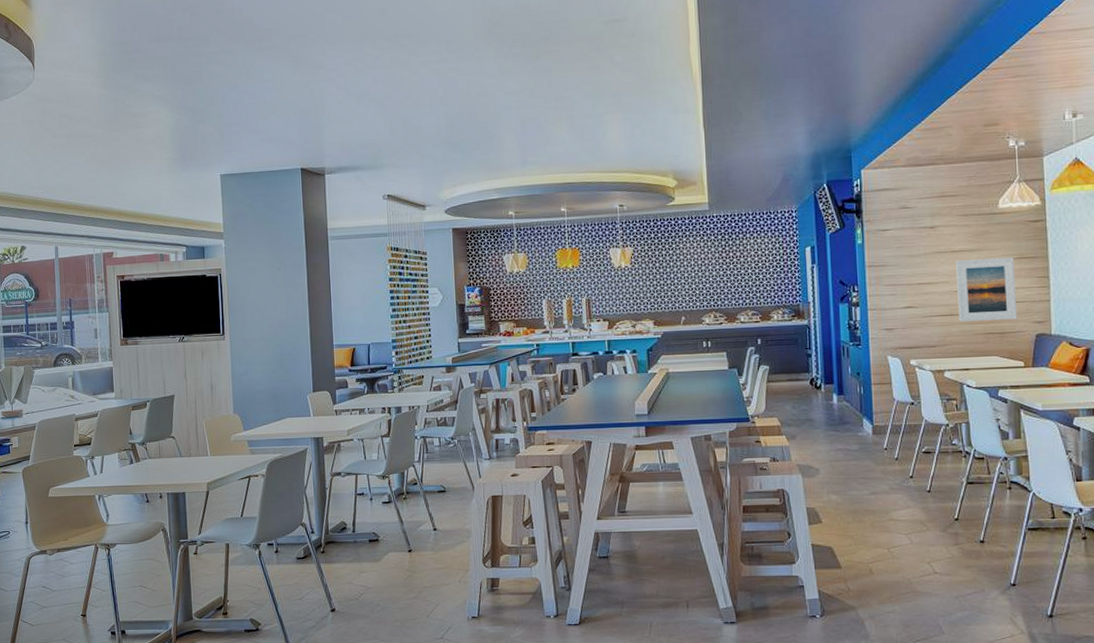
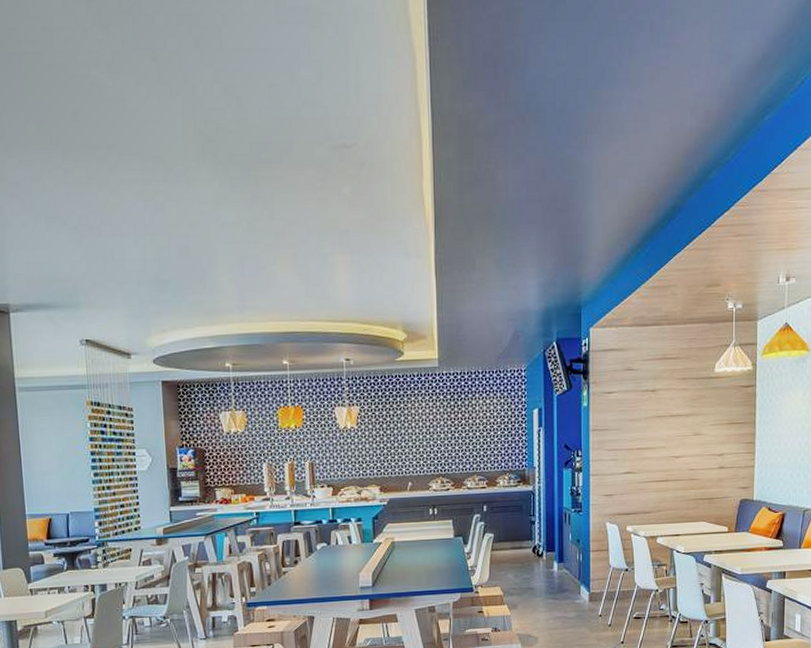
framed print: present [956,256,1017,322] -> none [673,422,725,487]

